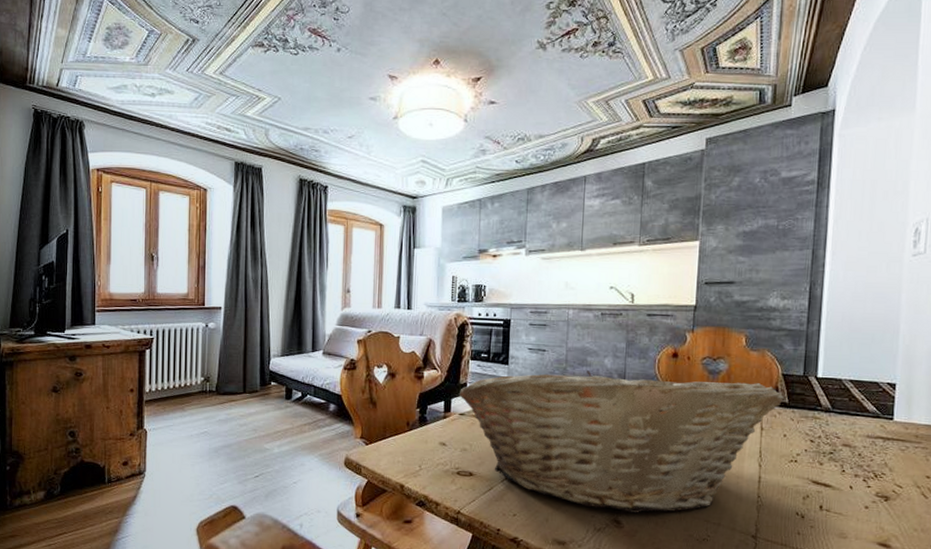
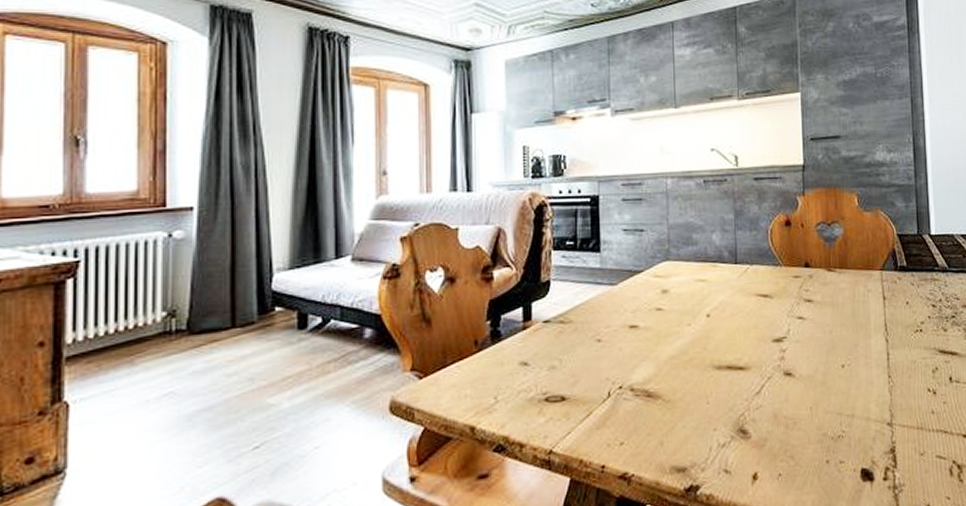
fruit basket: present [458,370,784,513] -> none [540,247,902,419]

